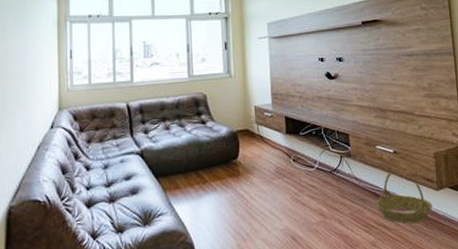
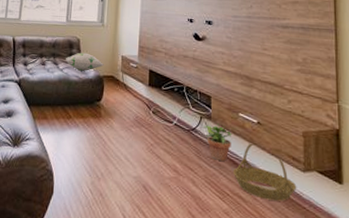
decorative pillow: none [193,108,236,130] -> present [66,52,104,71]
potted plant: none [344,160,372,196] -> present [203,123,232,161]

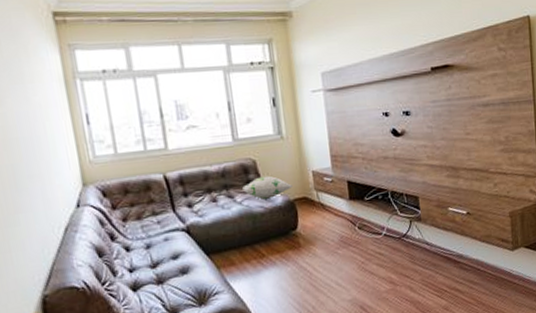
potted plant: present [203,123,232,161] -> none [413,223,444,261]
basket: present [232,143,297,201] -> none [447,235,508,286]

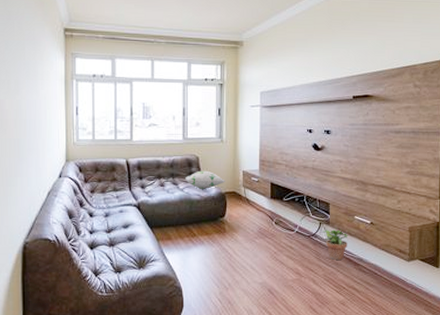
potted plant: none [413,223,444,261] -> present [322,227,348,260]

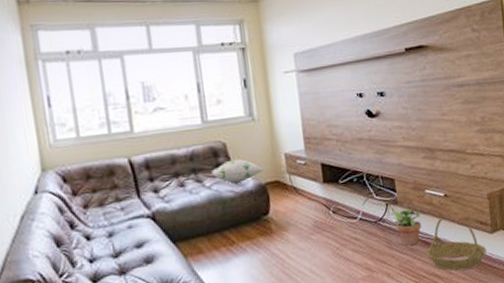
basket: none [348,241,402,288] -> present [425,218,487,271]

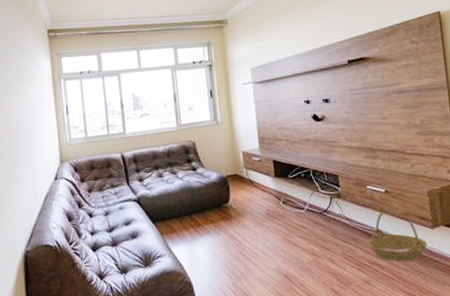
decorative pillow: present [212,159,264,184] -> none [184,155,226,176]
potted plant: present [390,206,421,246] -> none [334,200,363,236]

